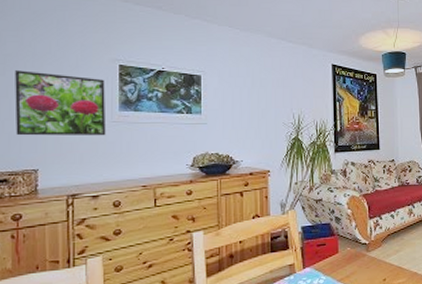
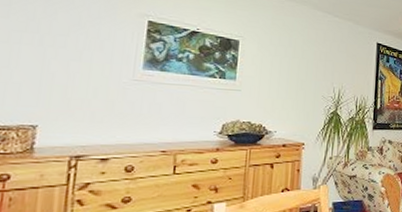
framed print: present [15,70,106,136] -> none [14,14,130,95]

